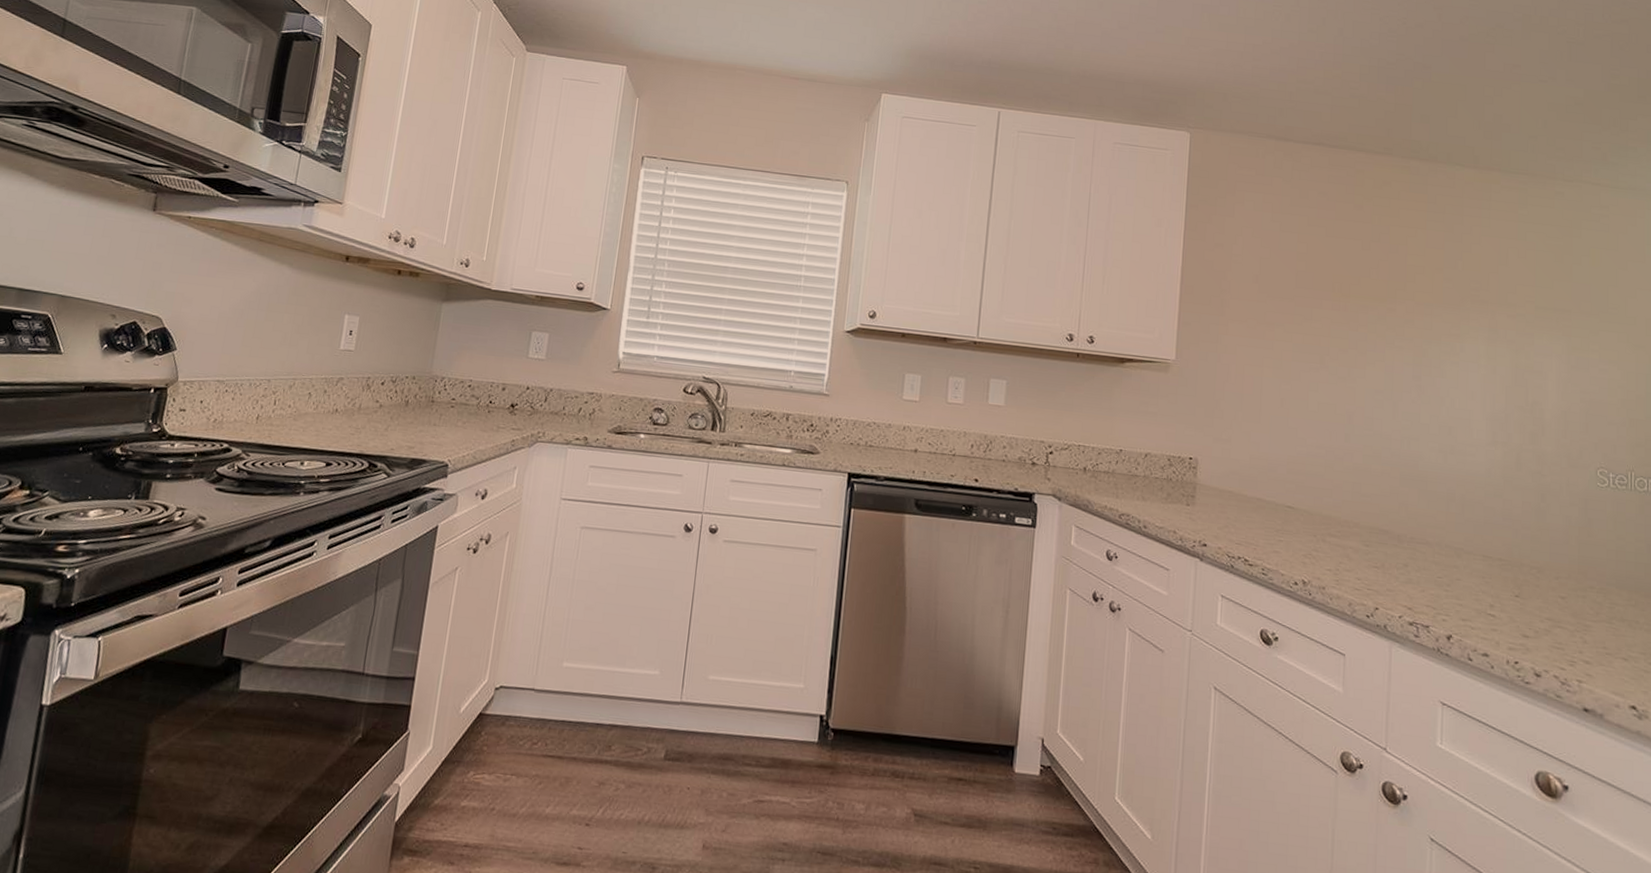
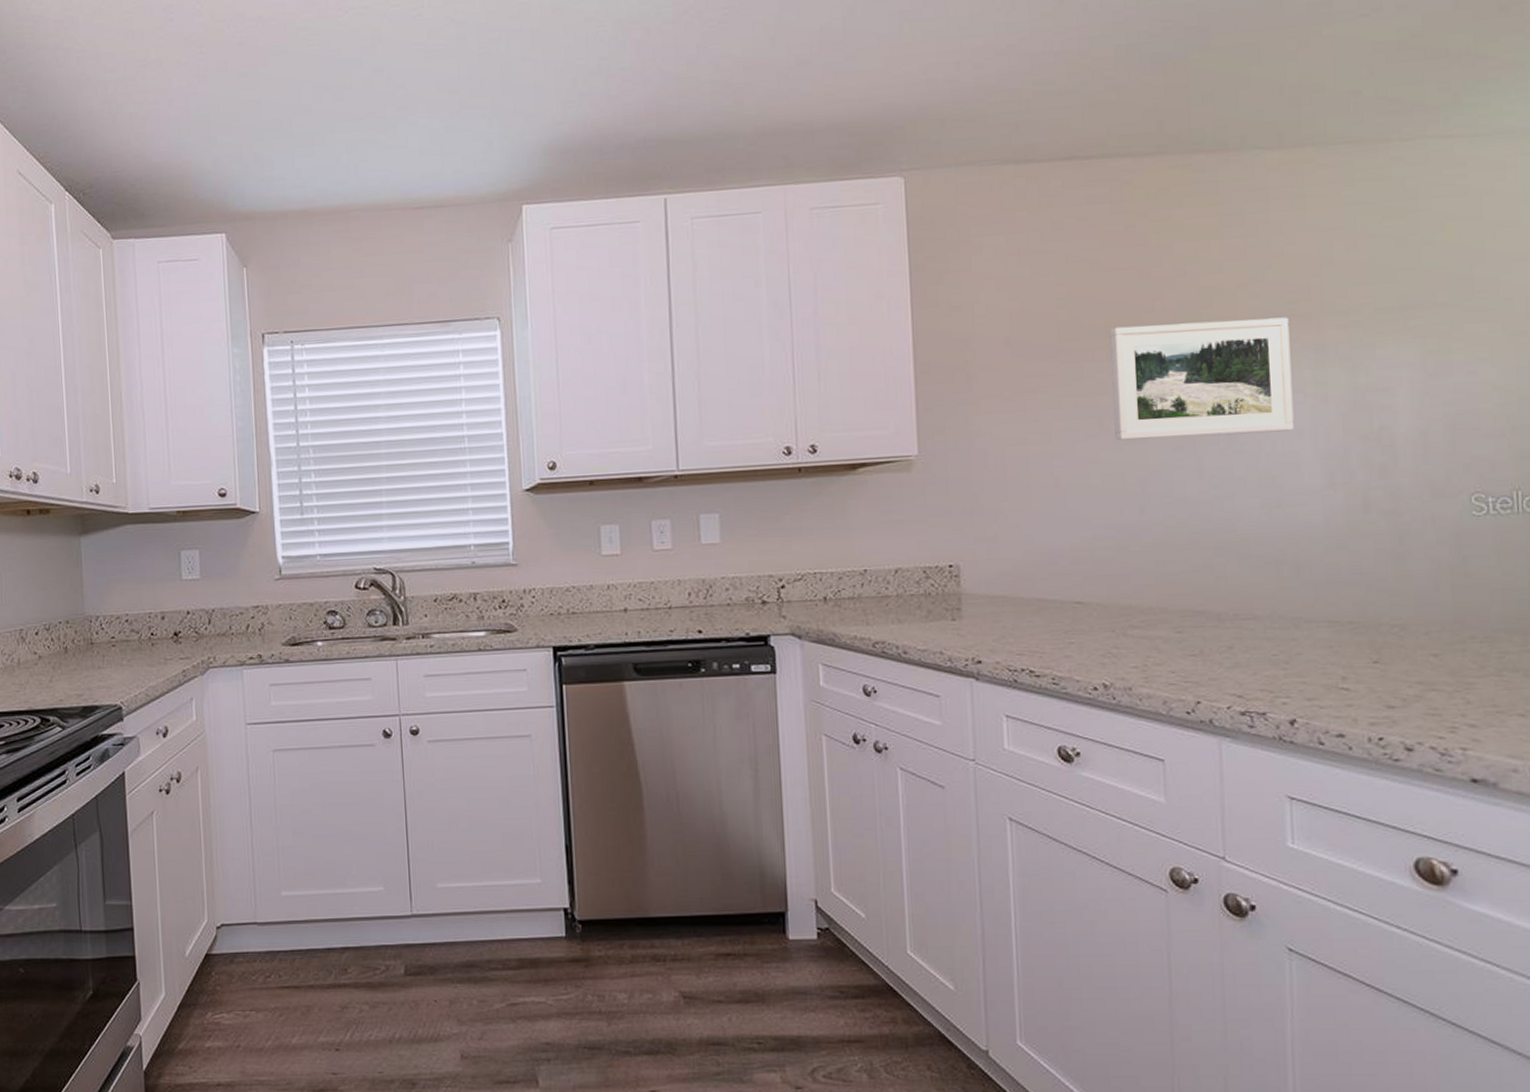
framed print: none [1332,284,1471,393] -> present [1110,317,1294,441]

